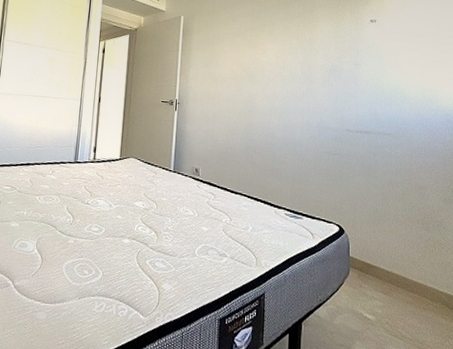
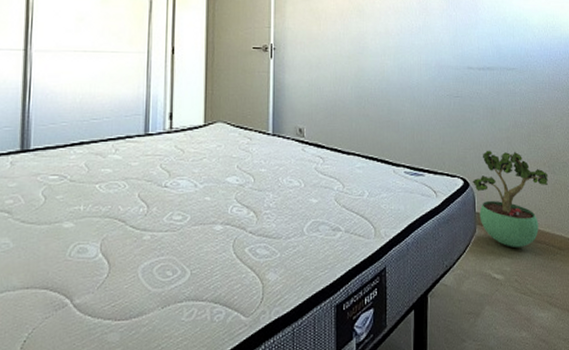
potted plant: none [348,203,422,293] -> present [473,150,549,247]

